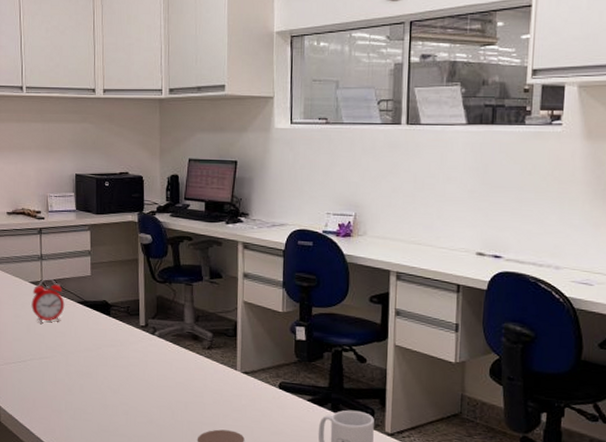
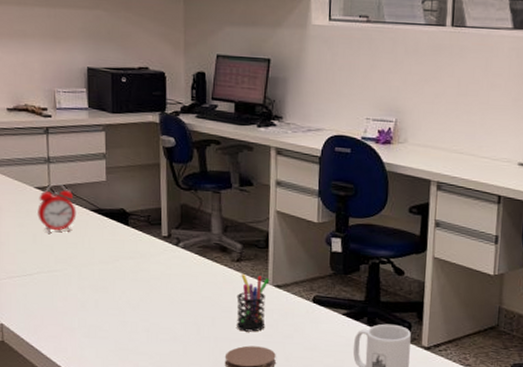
pen holder: none [208,360,238,417] -> present [236,273,270,332]

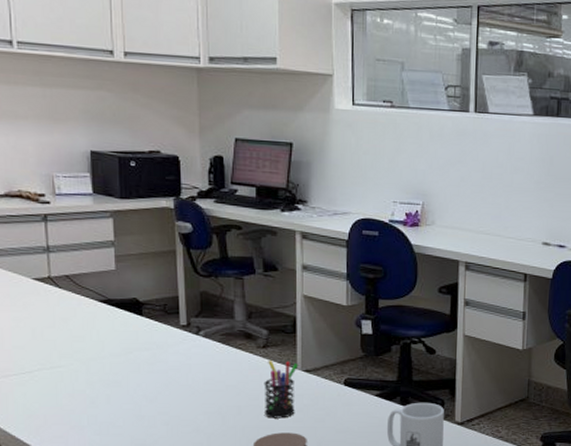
alarm clock: present [38,183,77,233] -> none [36,273,82,327]

